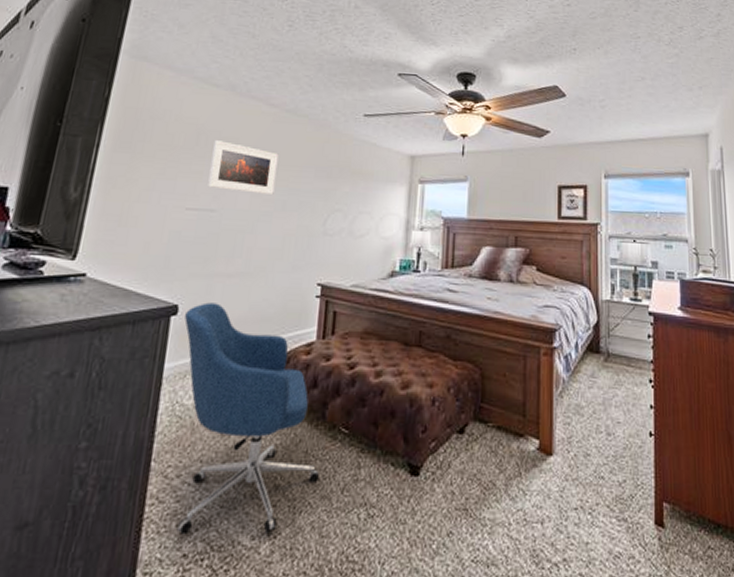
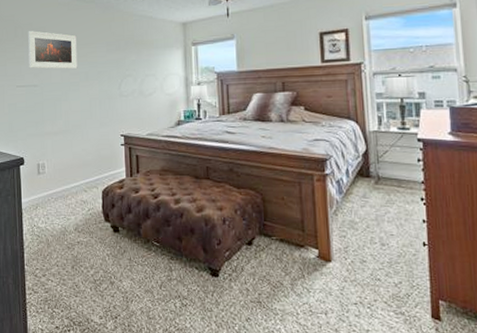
chair: present [176,302,319,535] -> none [30,154,142,315]

